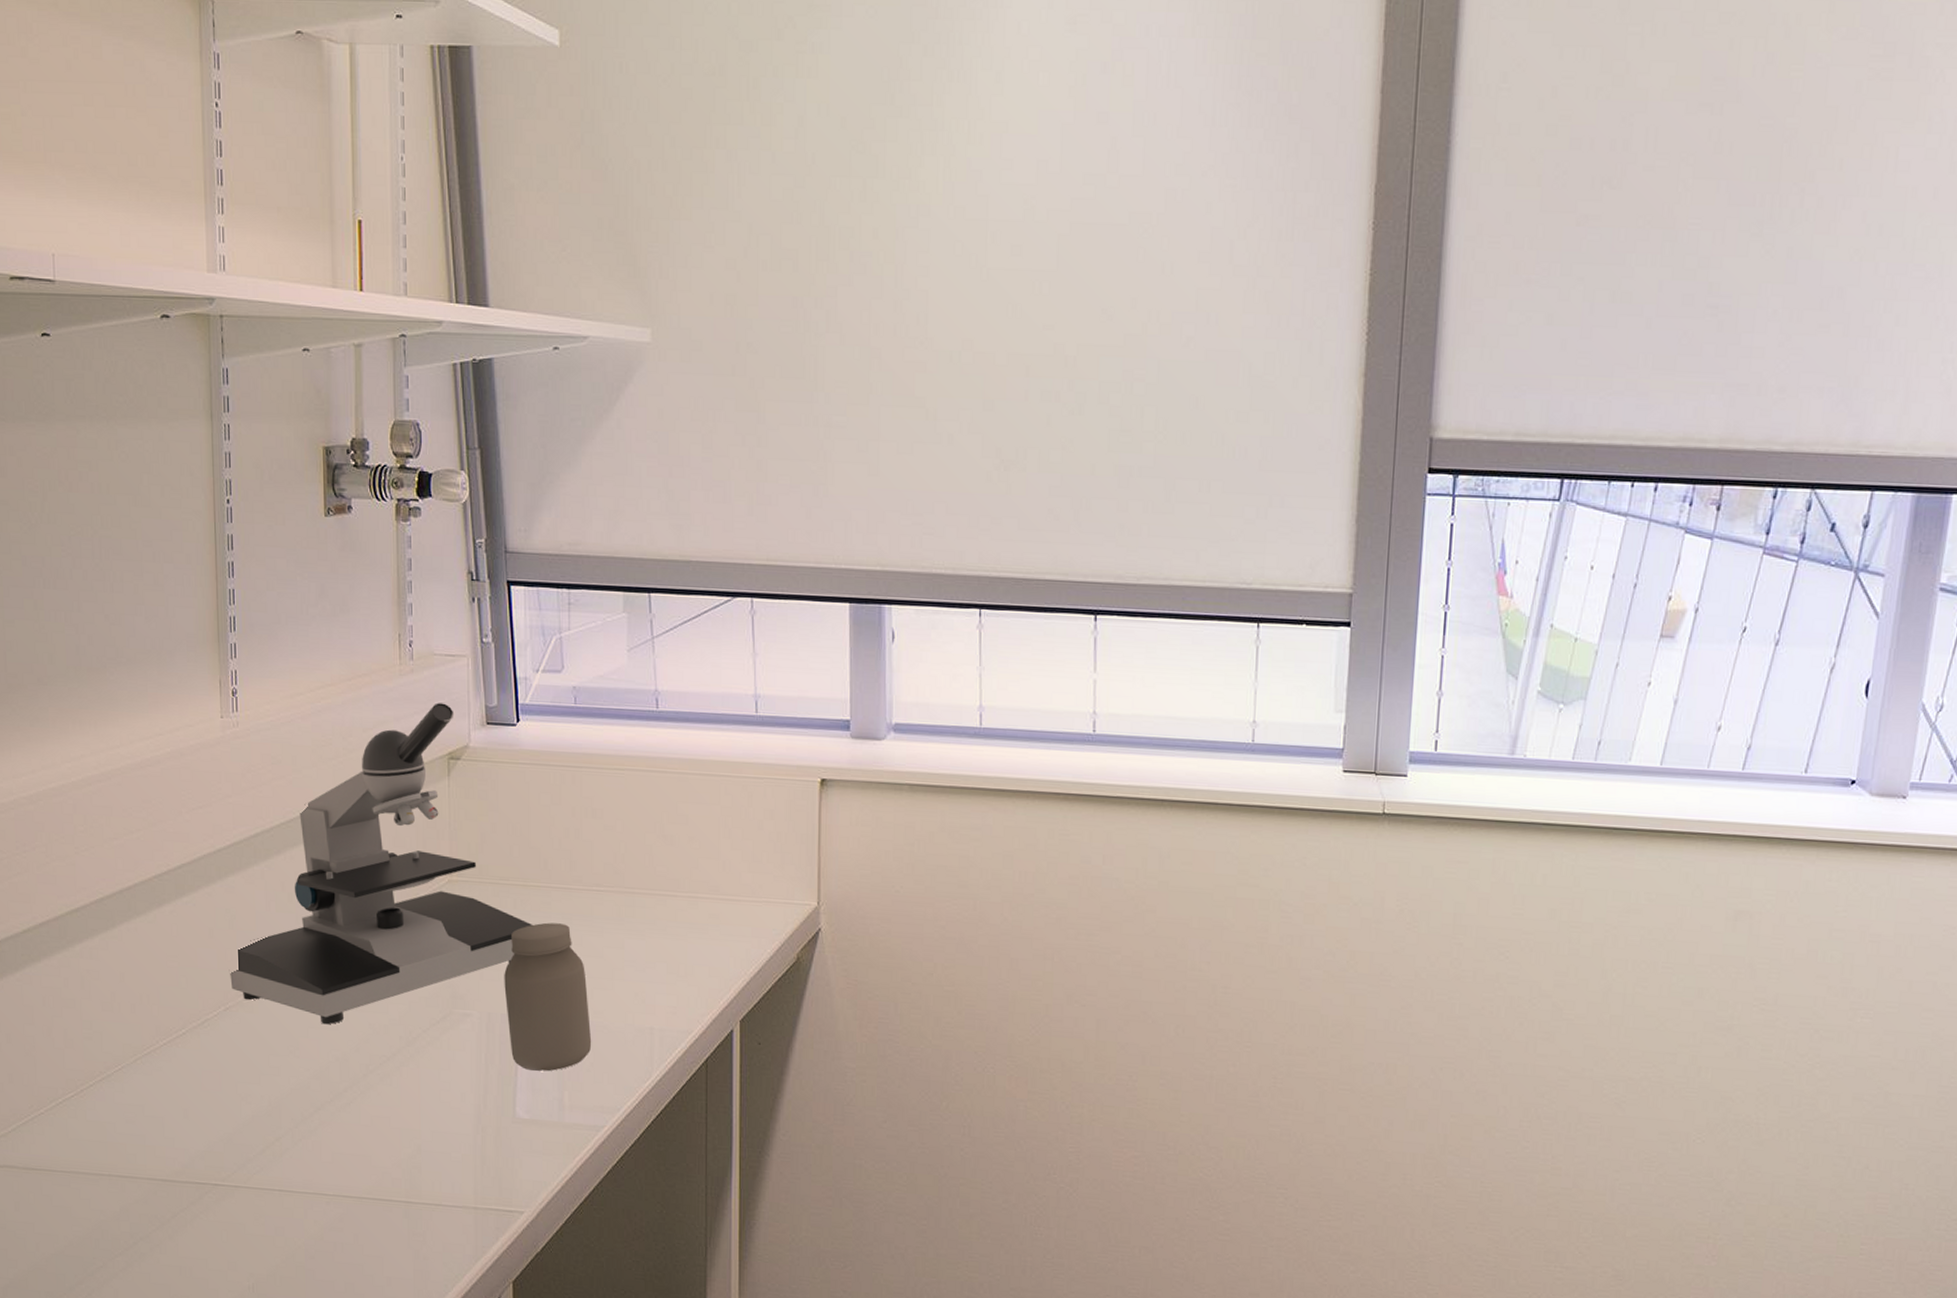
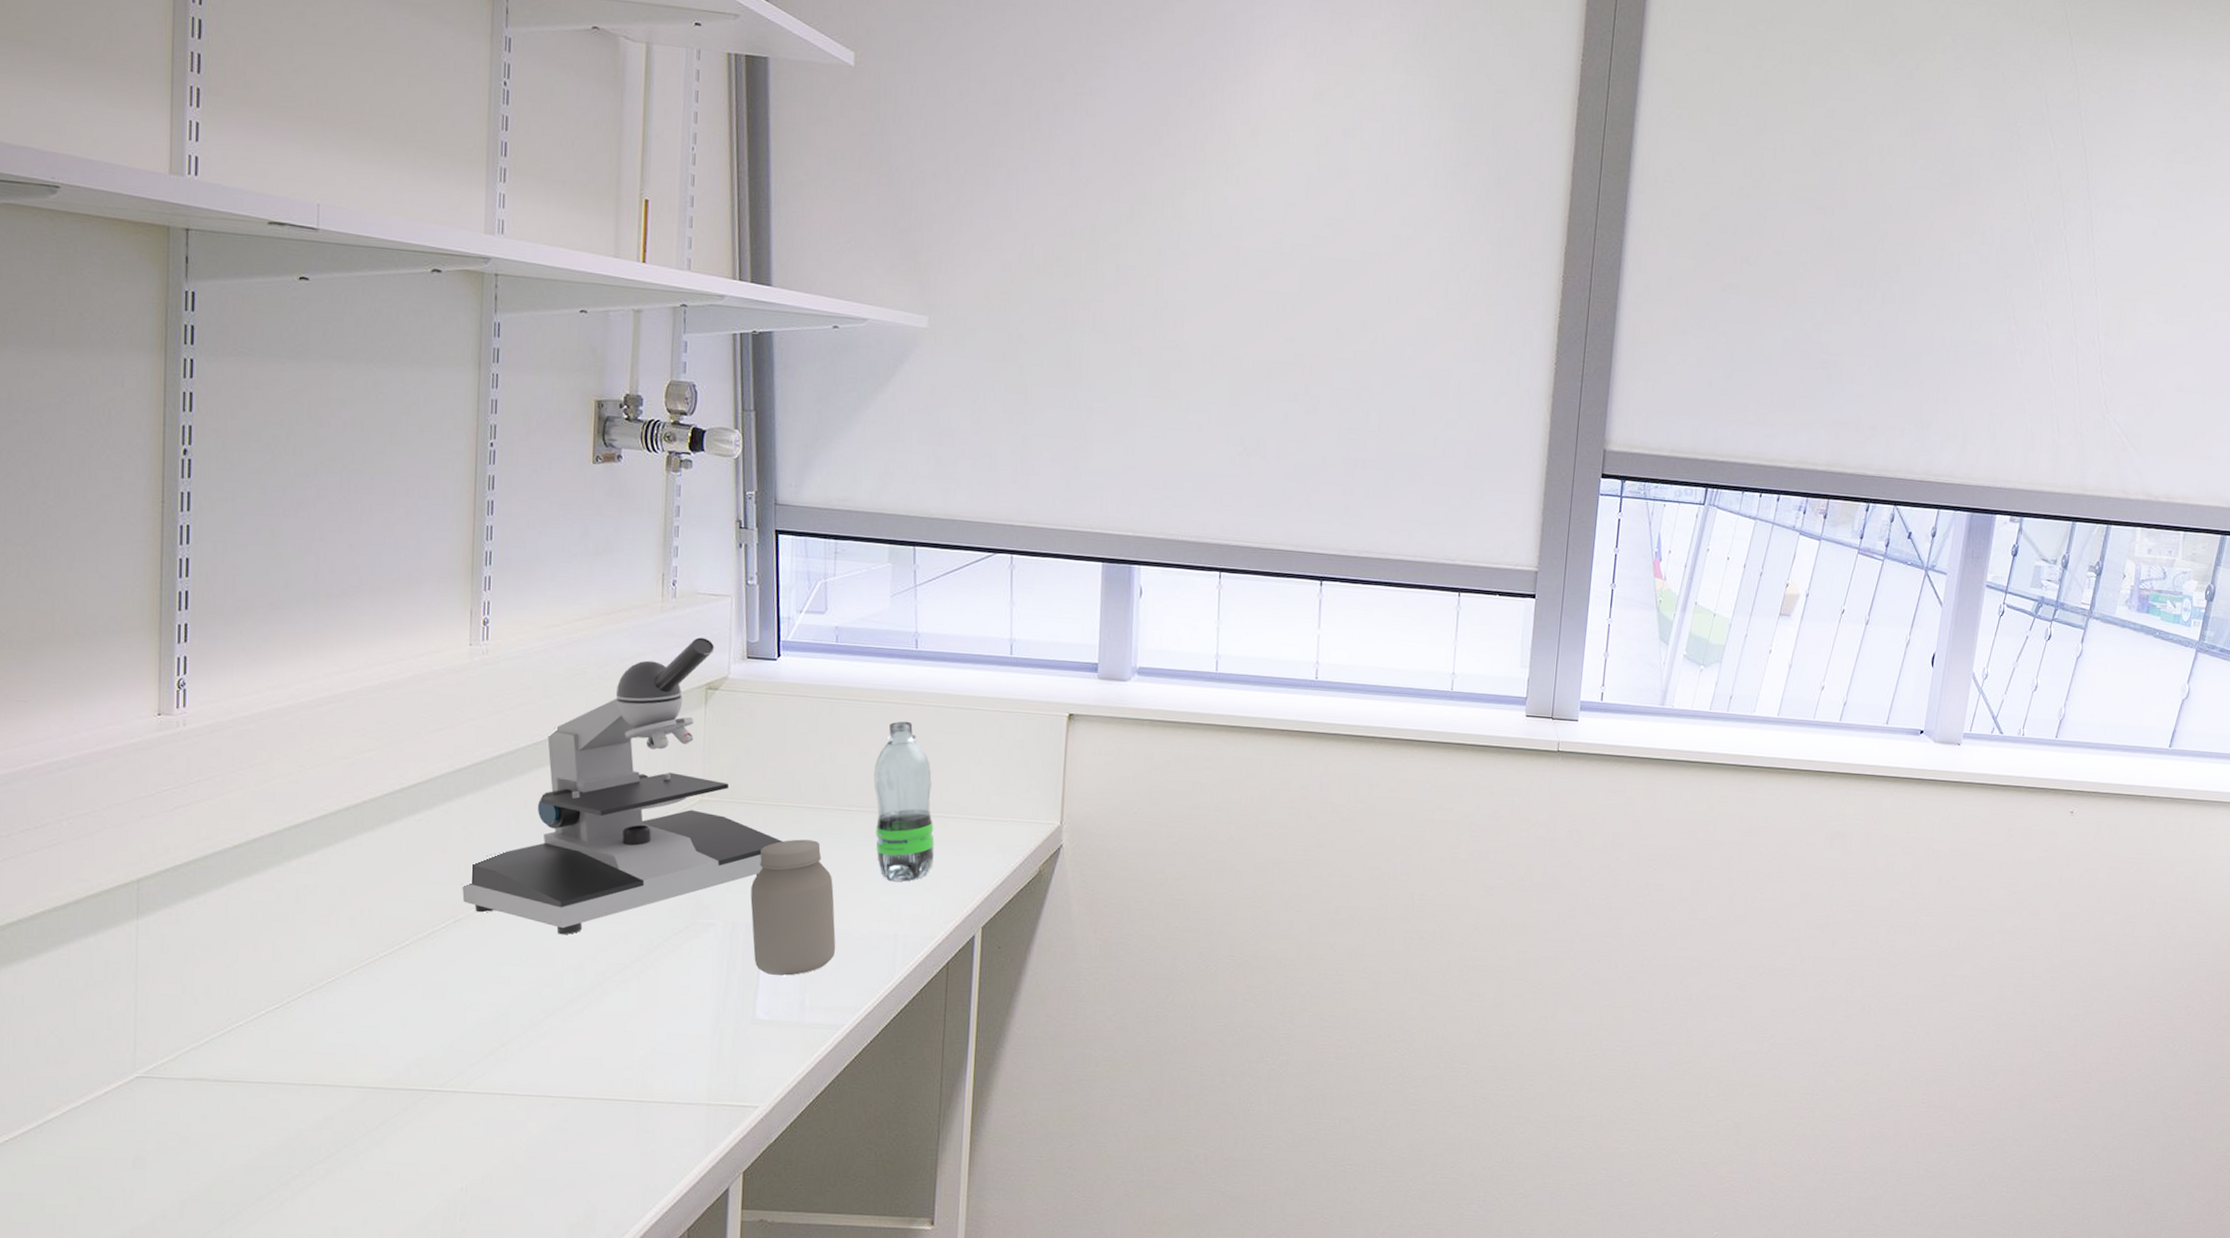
bottle: none [621,790,686,970] -> present [873,721,935,882]

